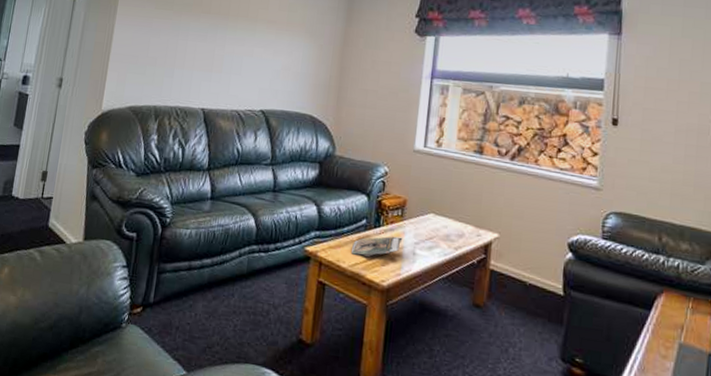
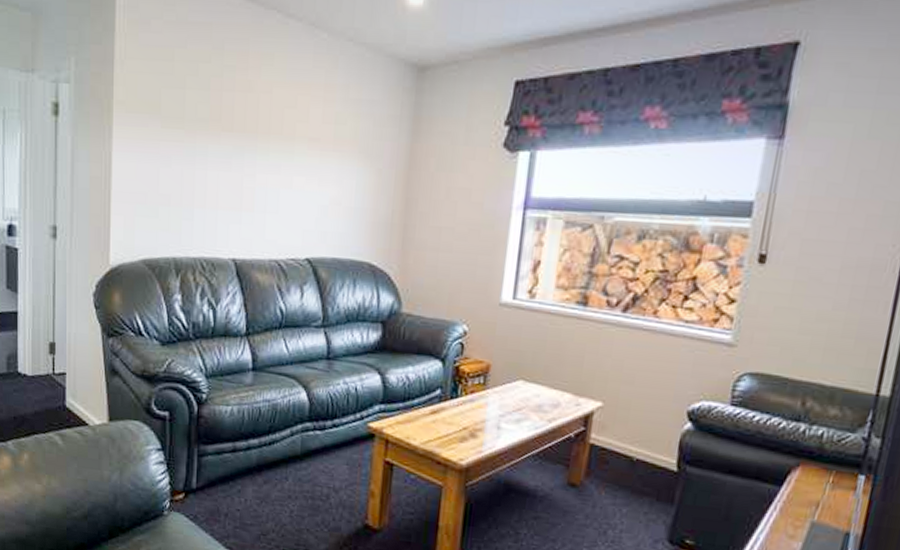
magazine: present [350,236,403,258] -> none [422,408,485,433]

